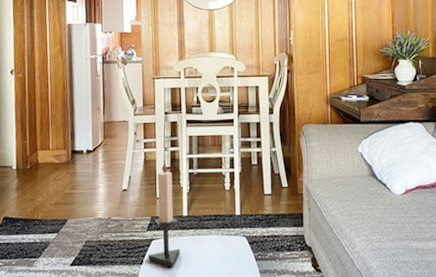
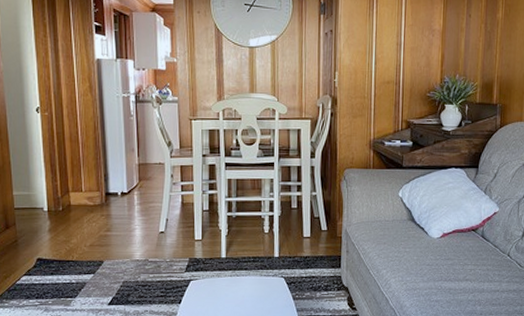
candle holder: present [148,164,181,268] -> none [187,207,219,307]

